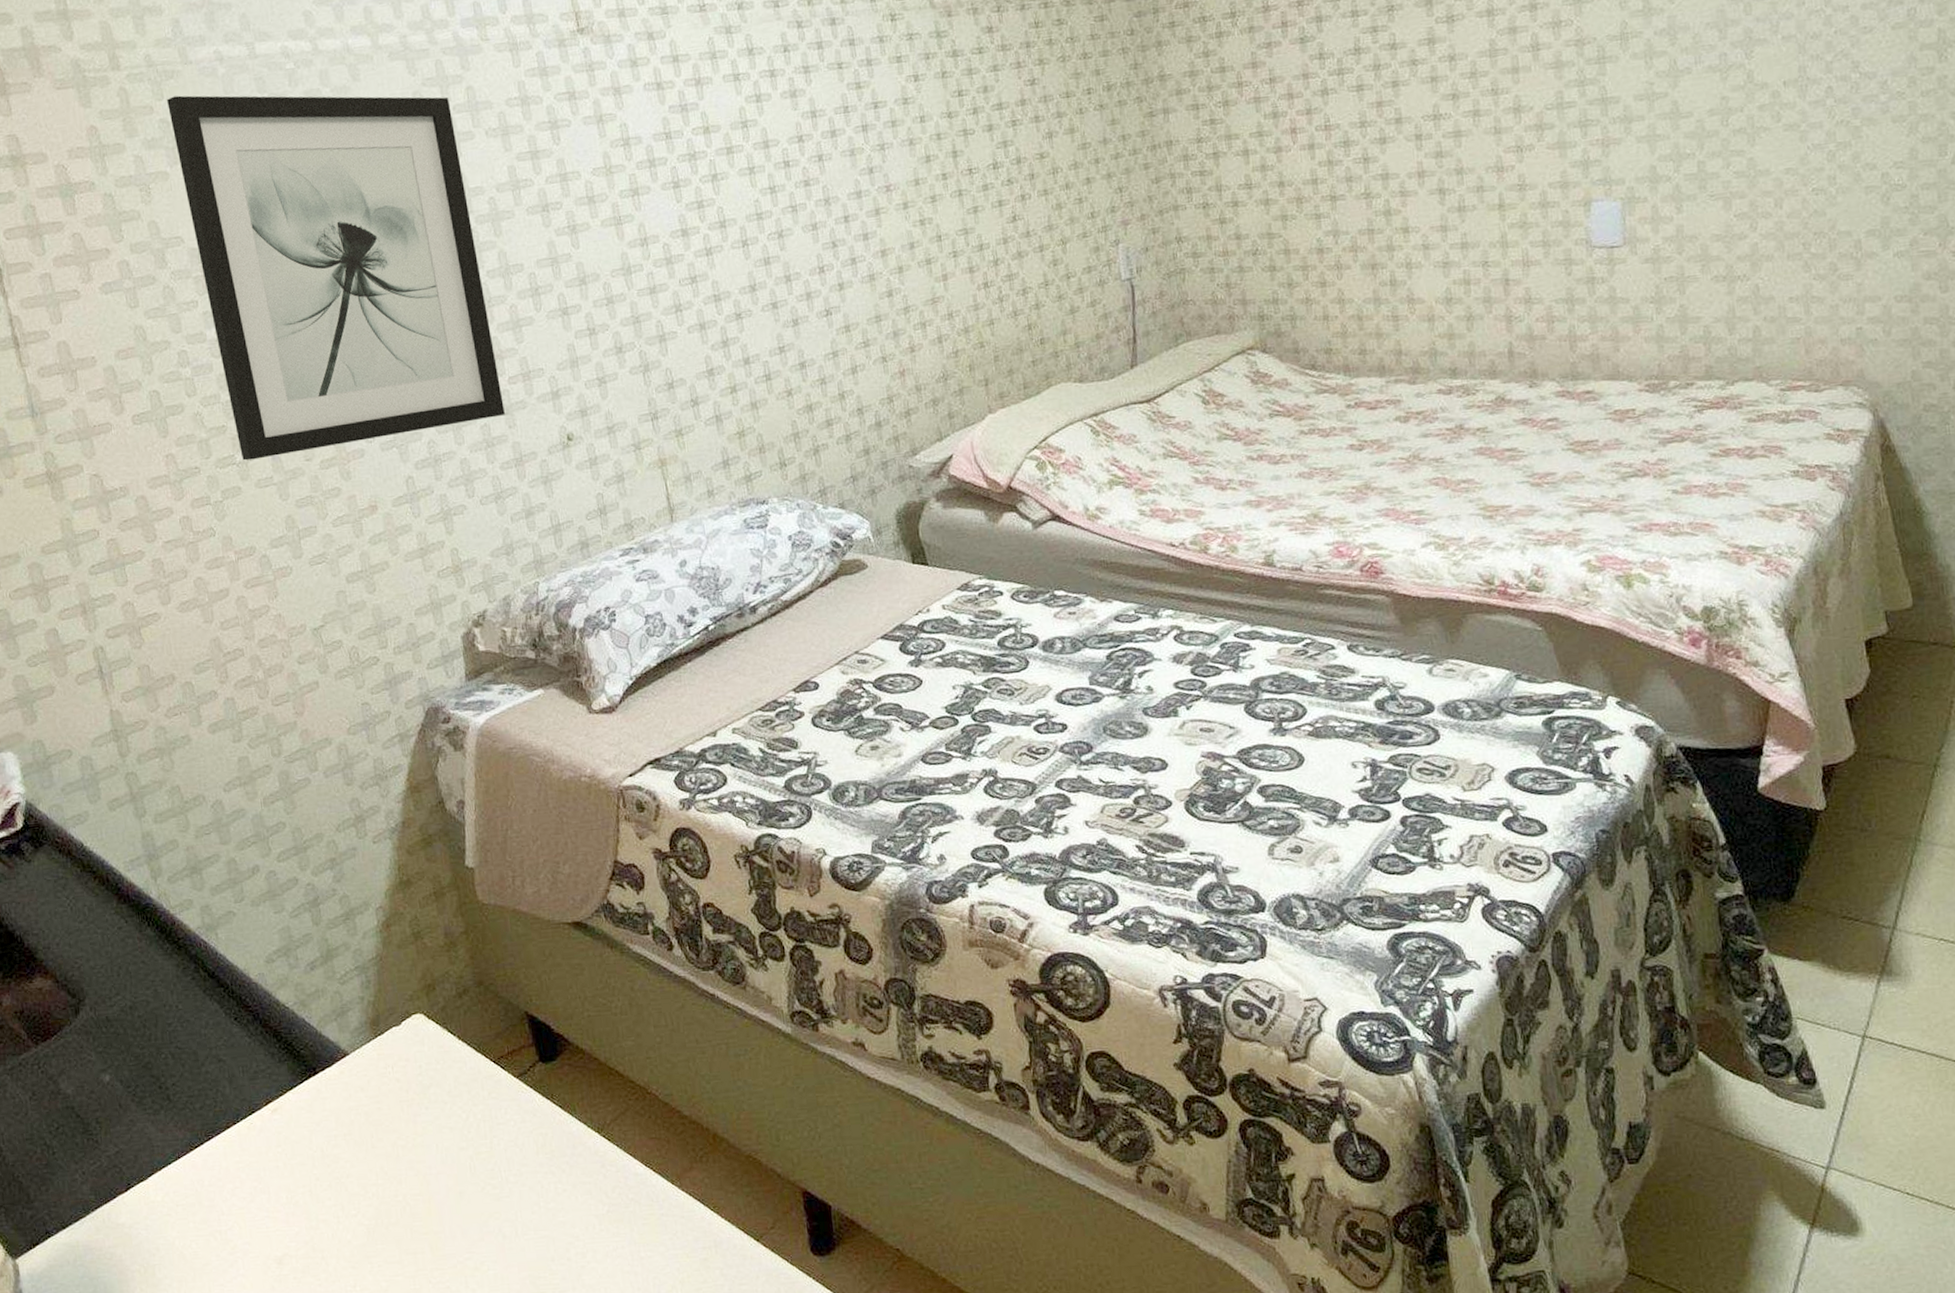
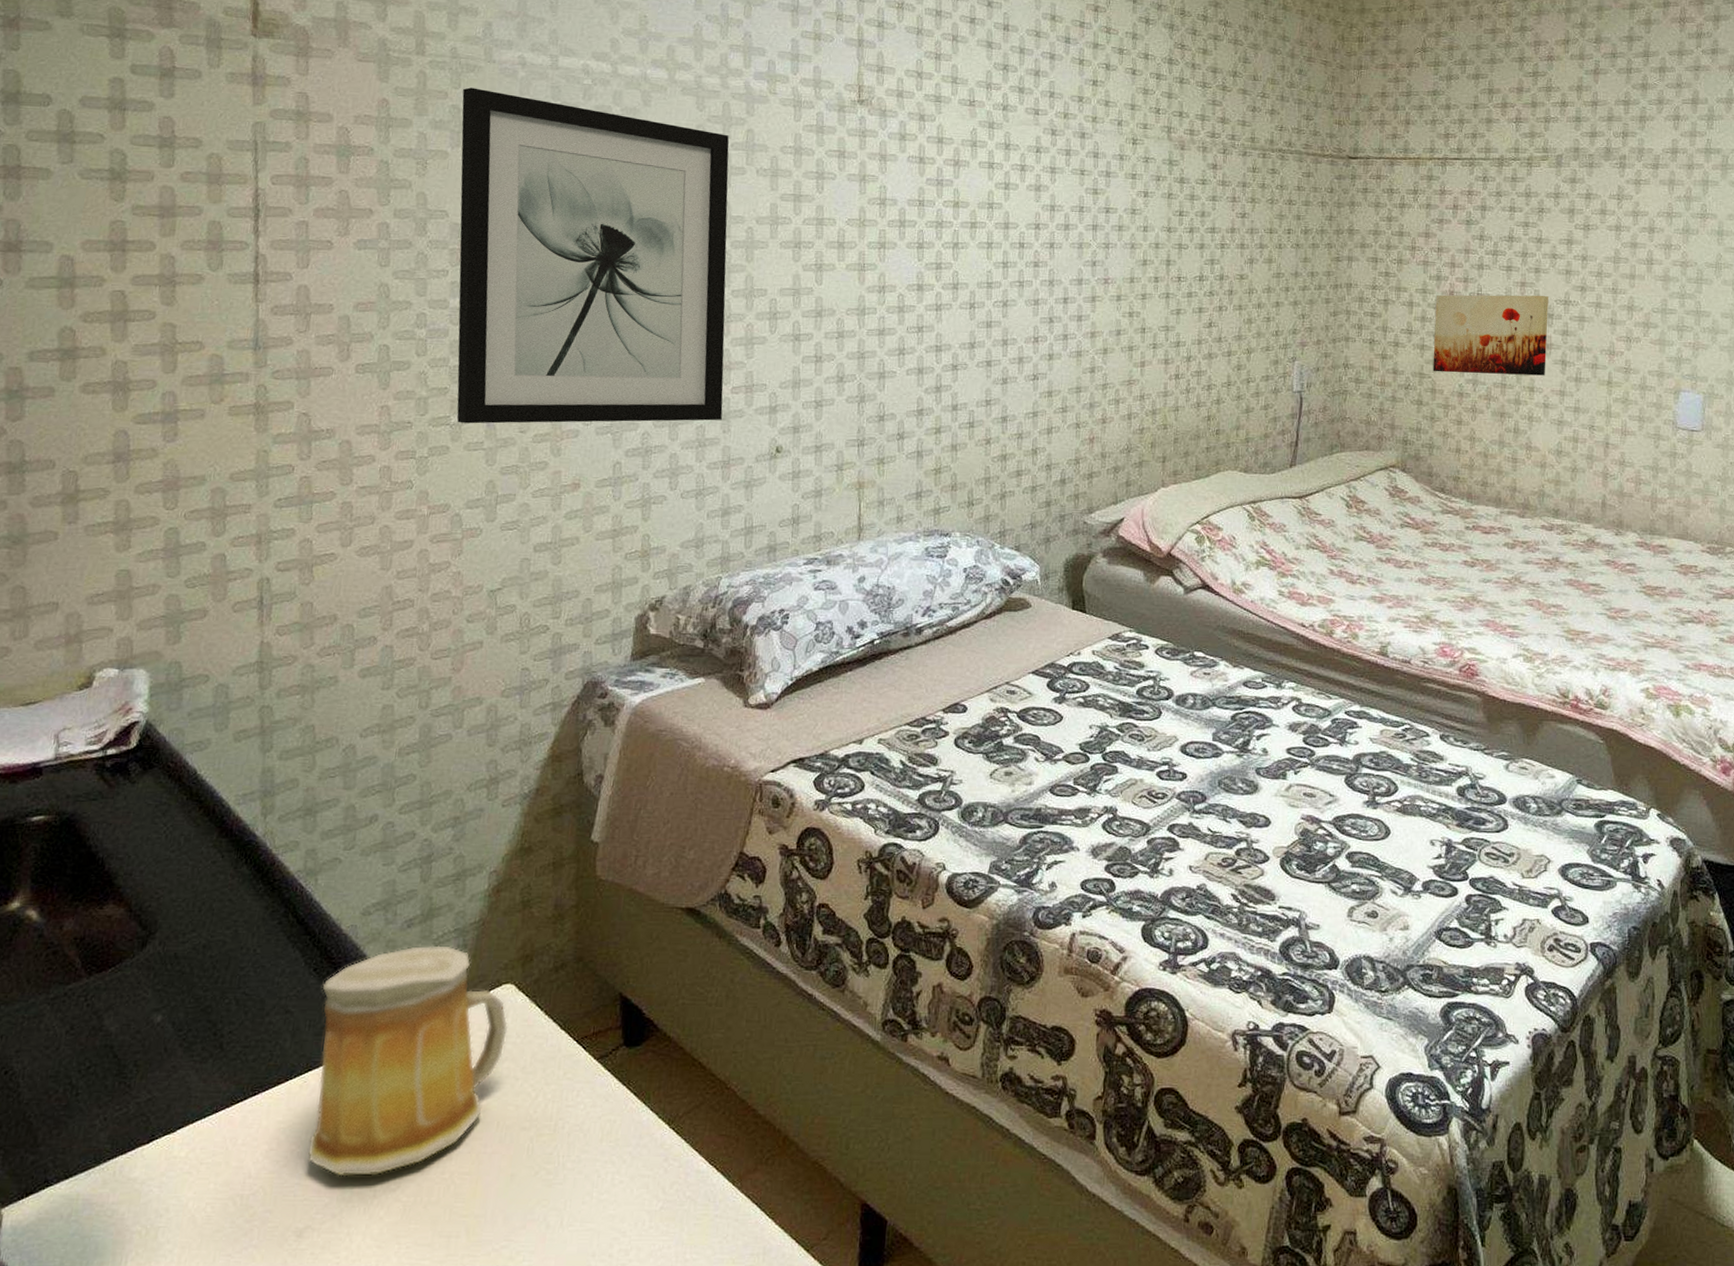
mug: none [245,983,427,1207] -> present [307,945,509,1177]
wall art: none [1275,112,1420,229] -> present [1432,295,1548,376]

